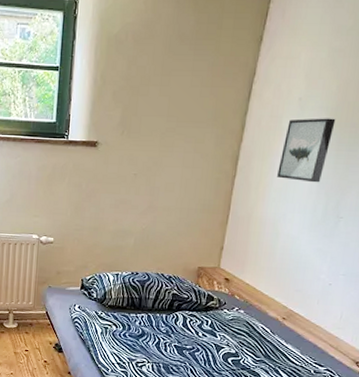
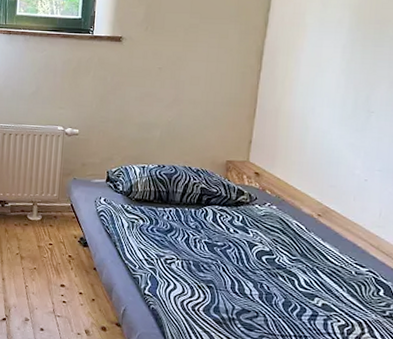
wall art: present [277,118,336,183] -> none [303,15,359,78]

